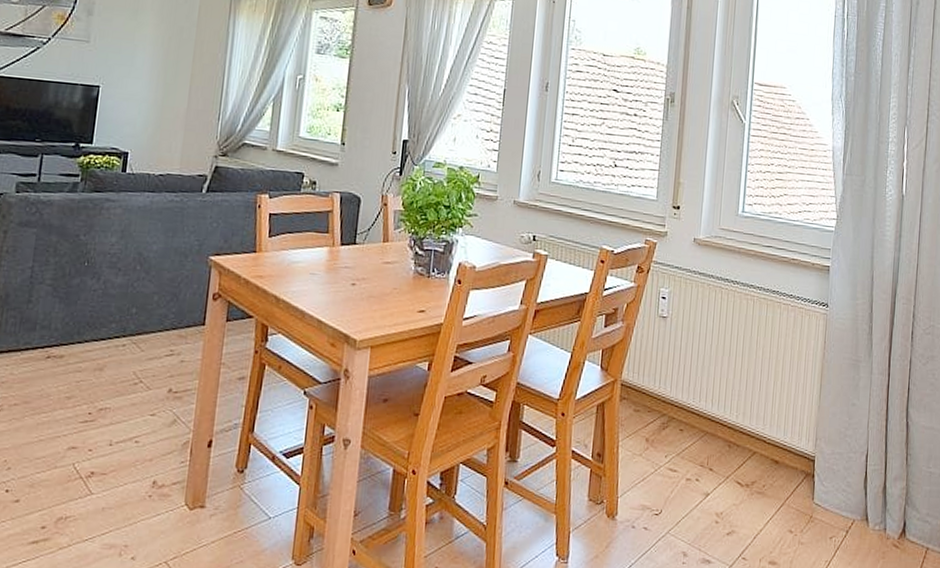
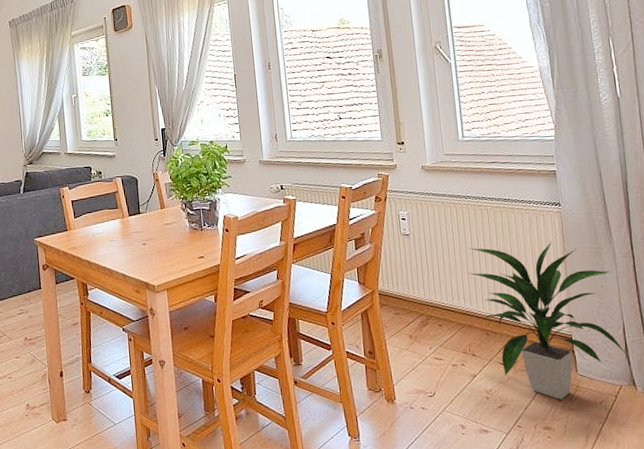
indoor plant: none [720,341,865,530] -> present [467,241,626,399]

